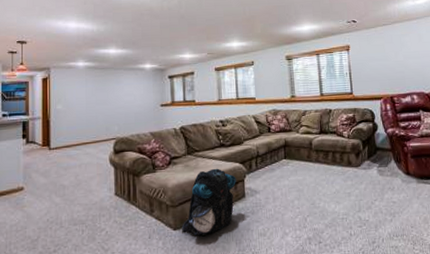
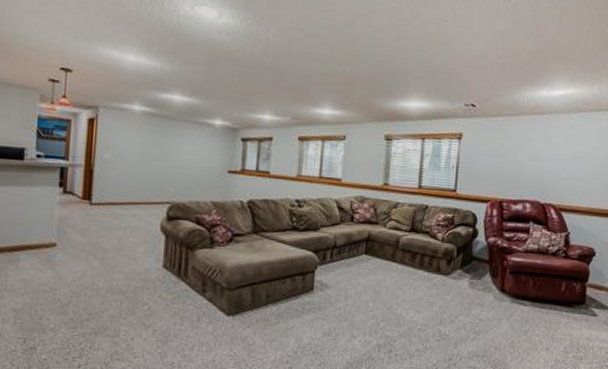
backpack: present [182,168,237,237] -> none [236,253,307,327]

